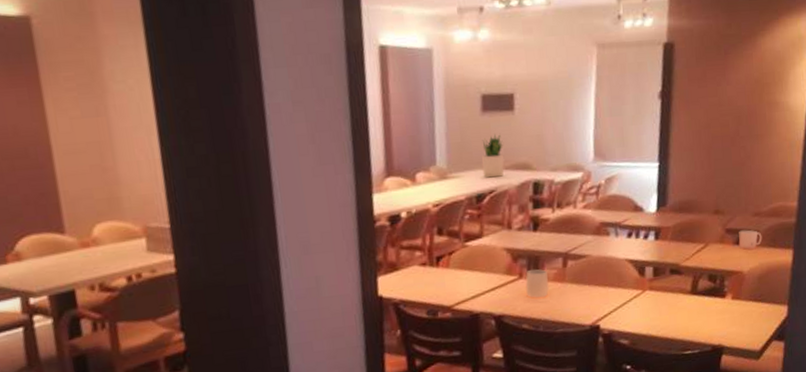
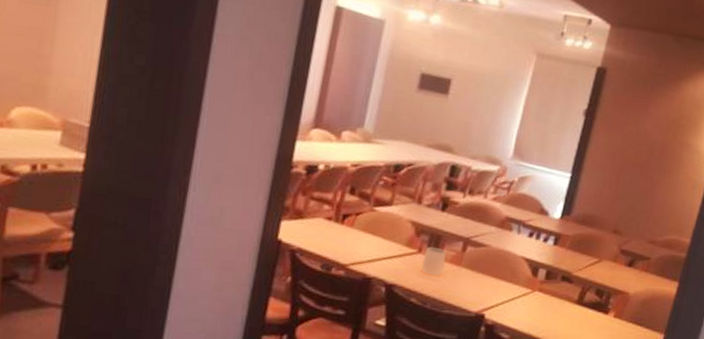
planter: present [481,134,504,178] -> none [405,112,431,153]
mug: present [738,230,762,251] -> none [629,254,653,275]

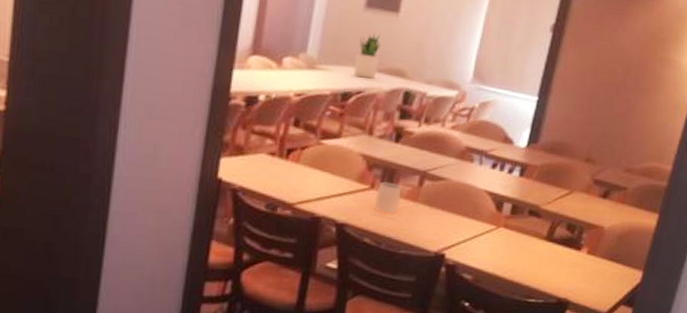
planter: none [405,112,431,153] -> present [353,33,381,79]

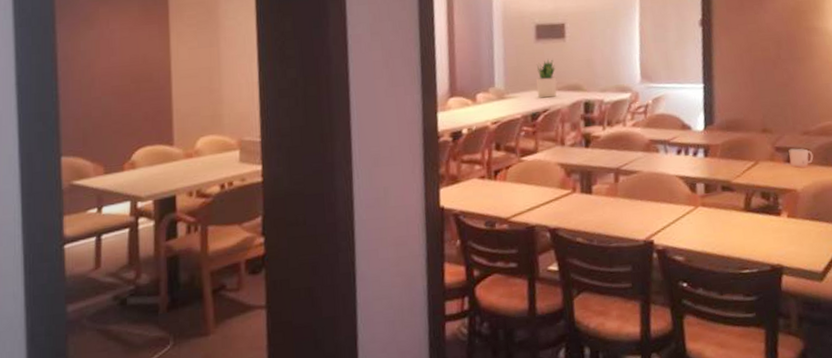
mug: present [375,181,402,215] -> none [578,183,602,213]
mug: none [604,184,630,207] -> present [788,148,814,169]

